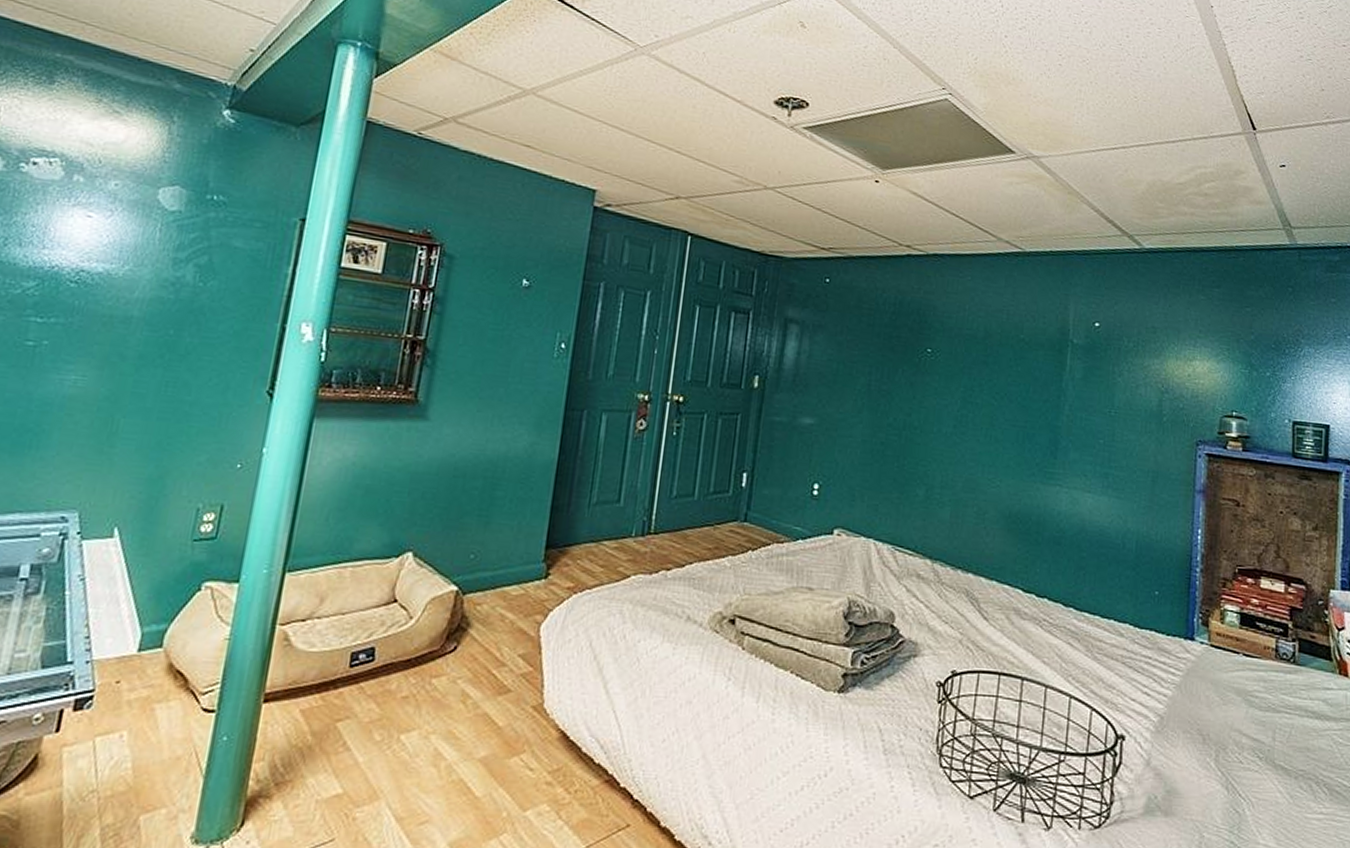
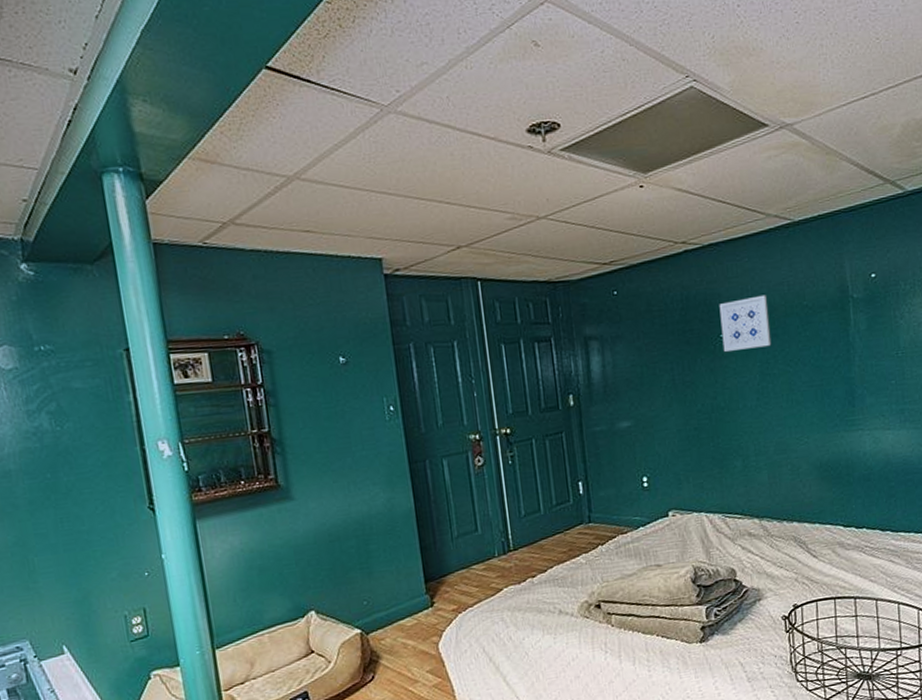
wall art: none [928,316,983,373] -> present [719,295,772,352]

